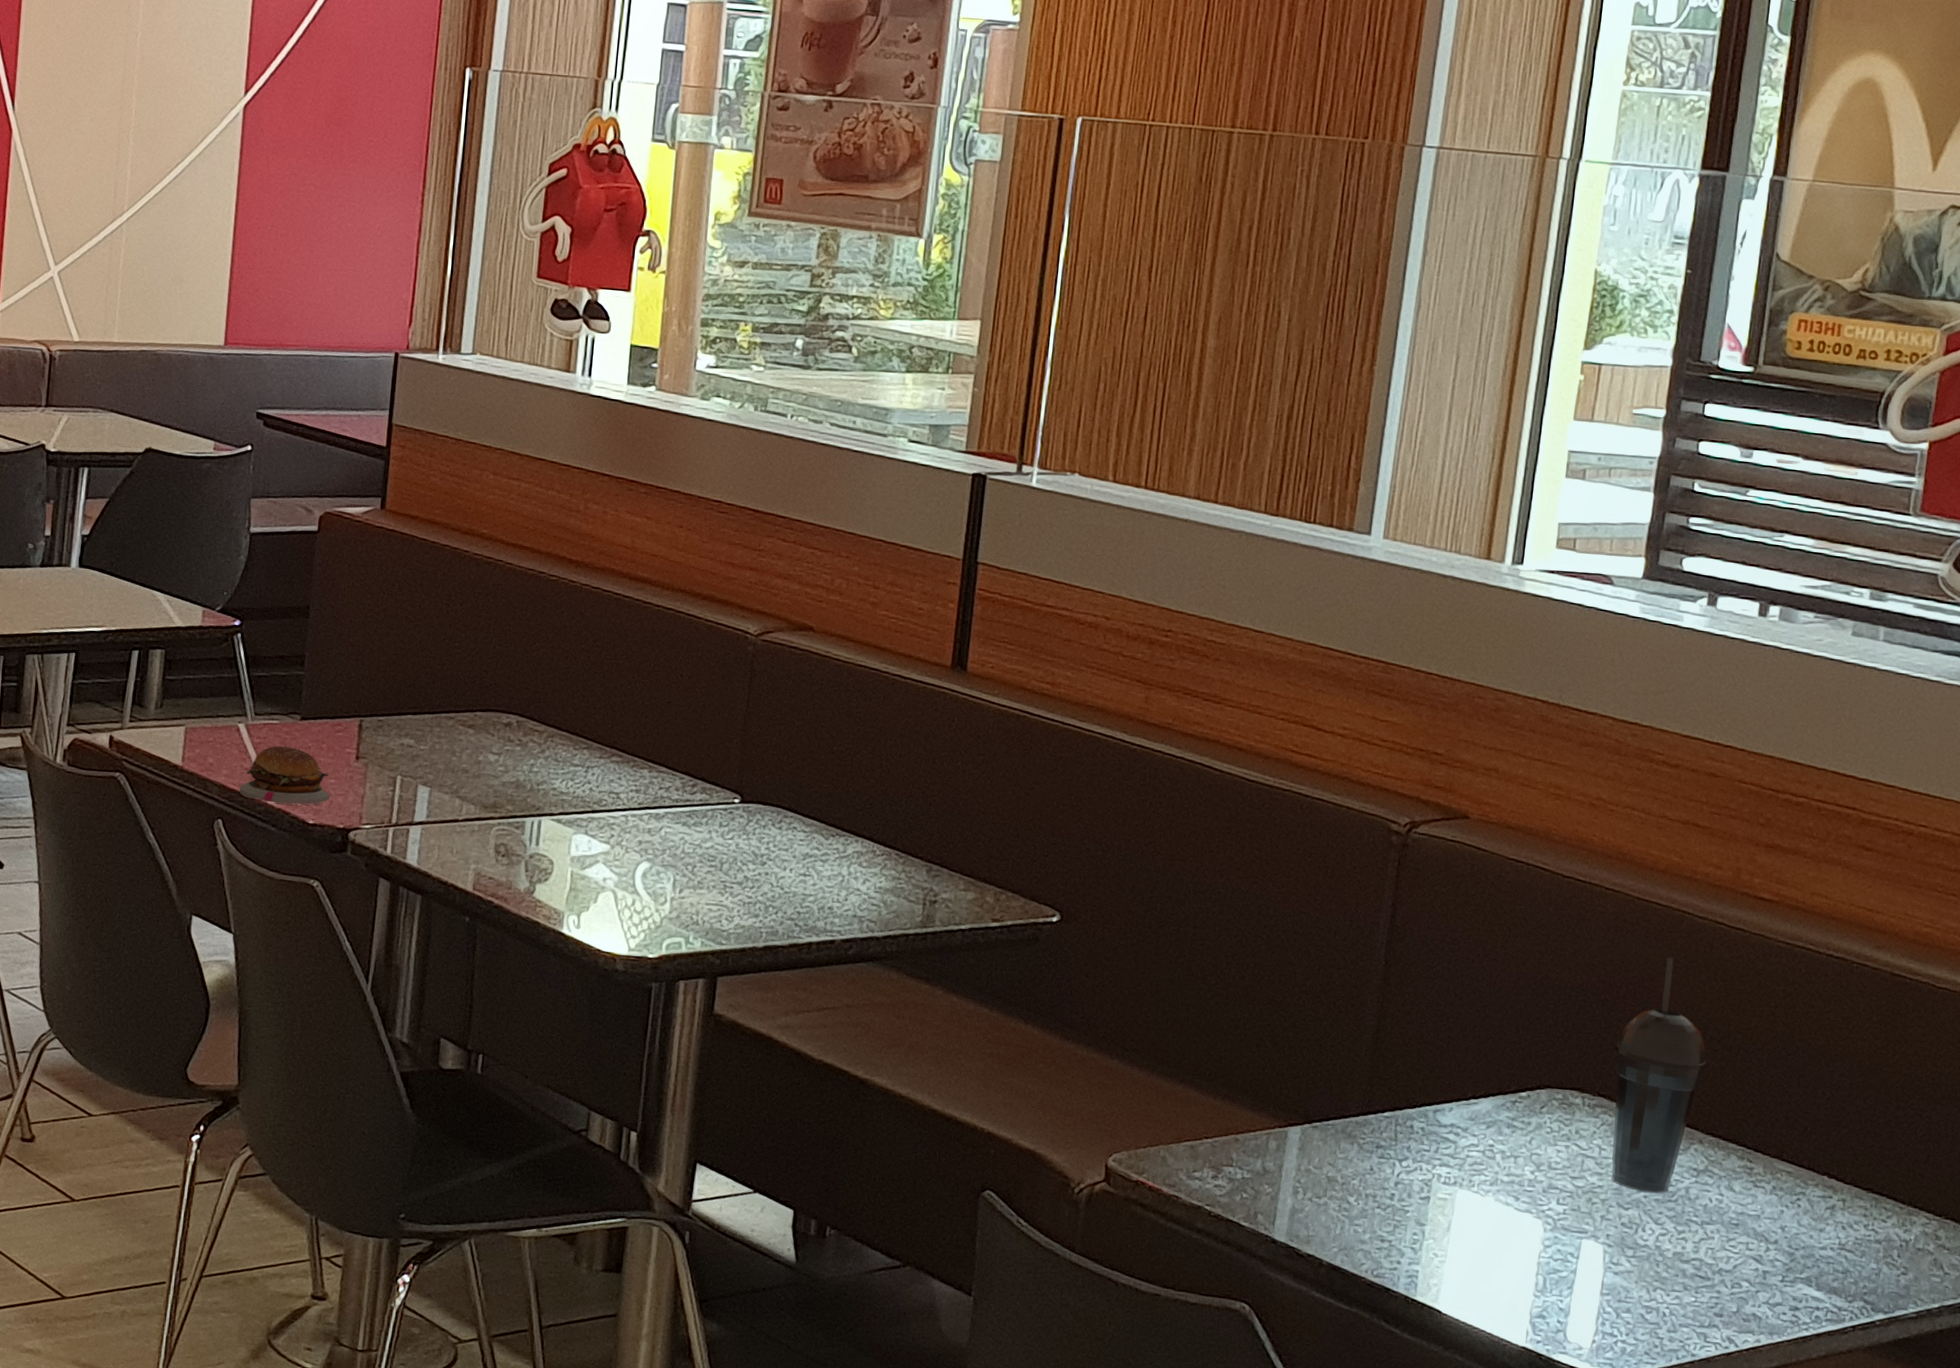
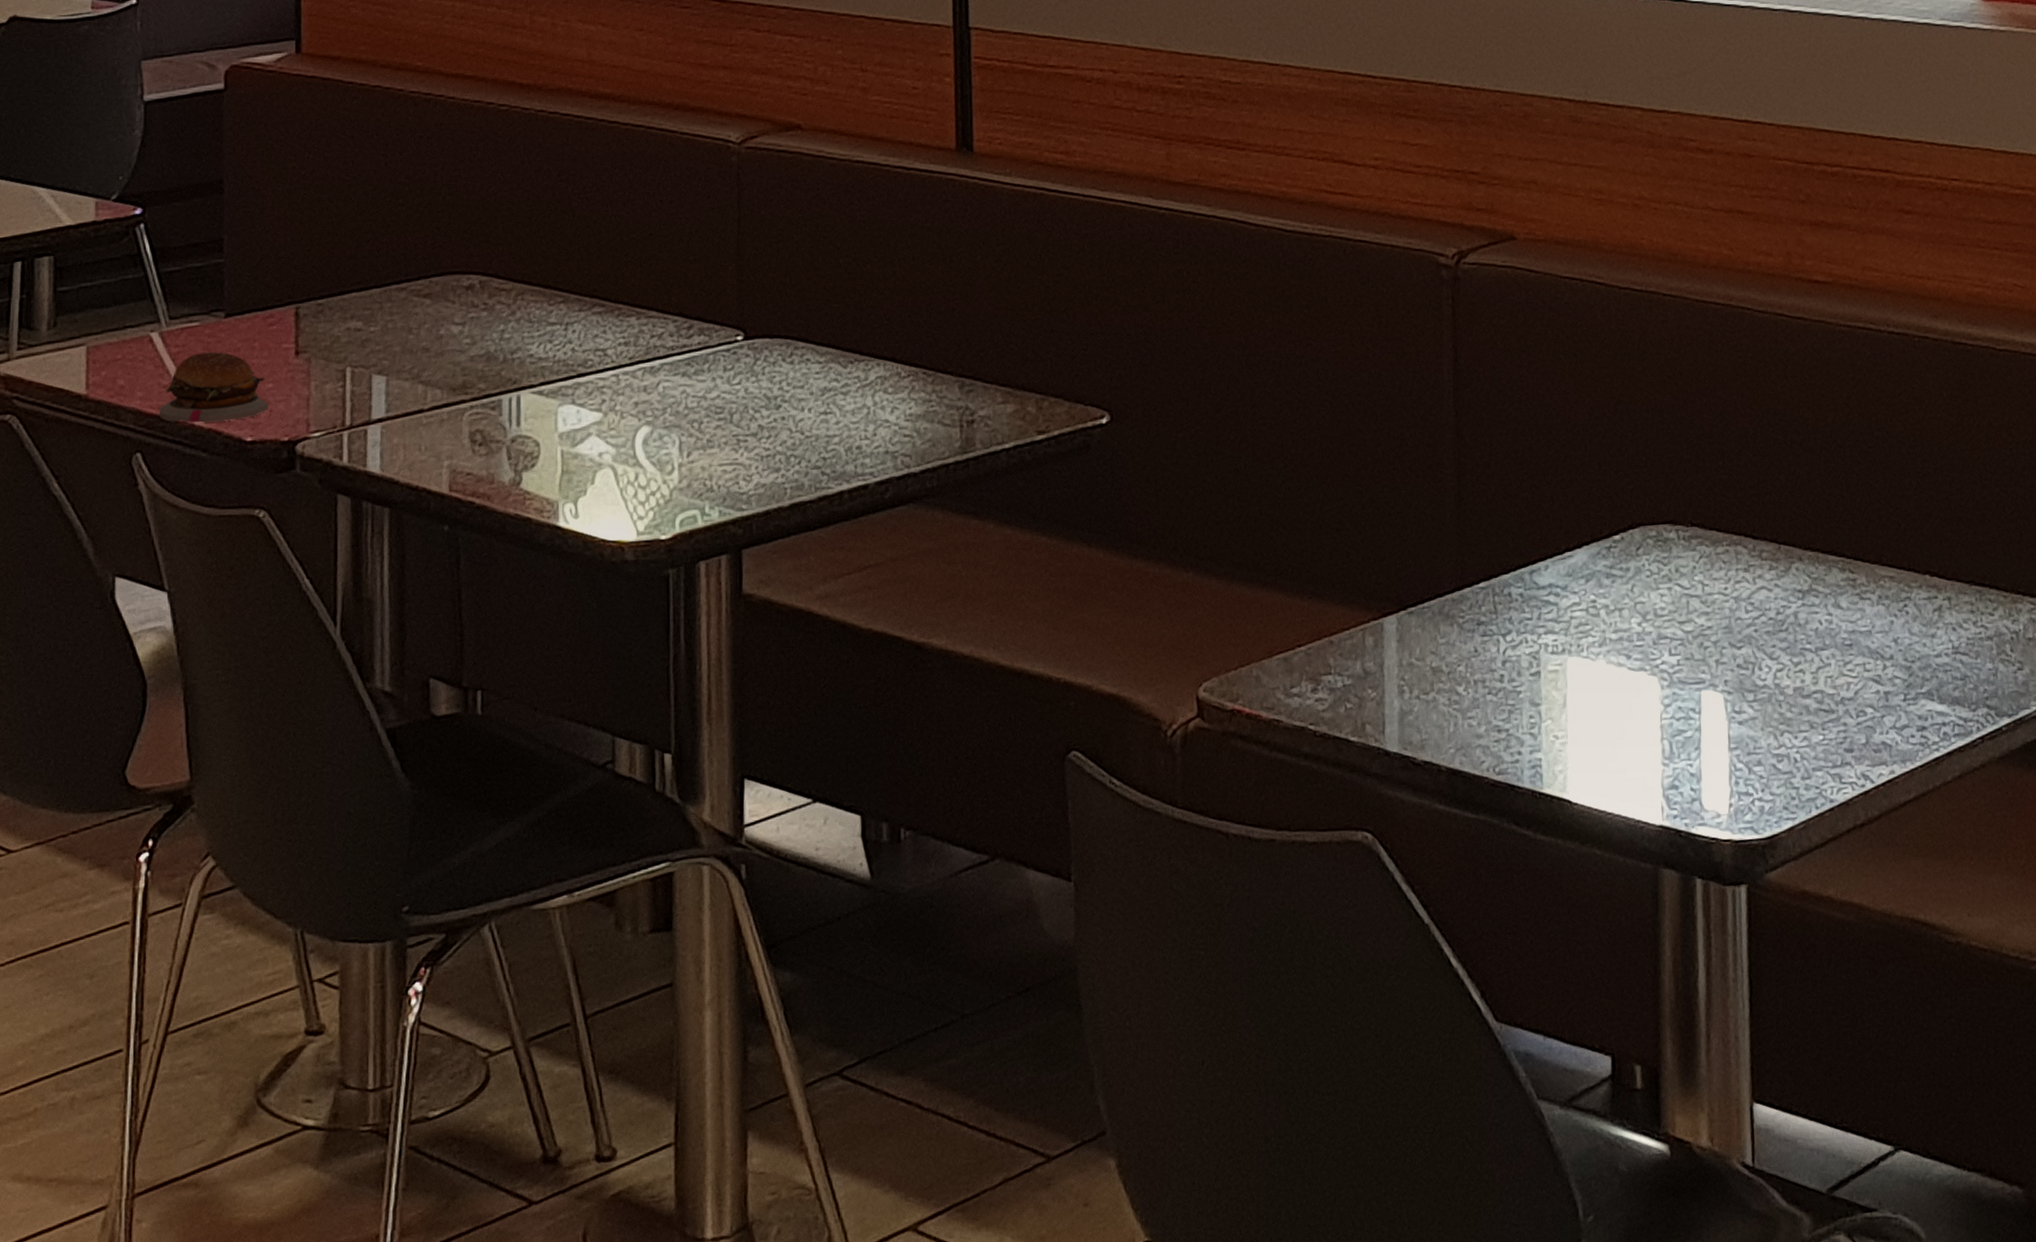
beverage cup: present [1611,958,1707,1194] -> none [1699,360,1792,627]

